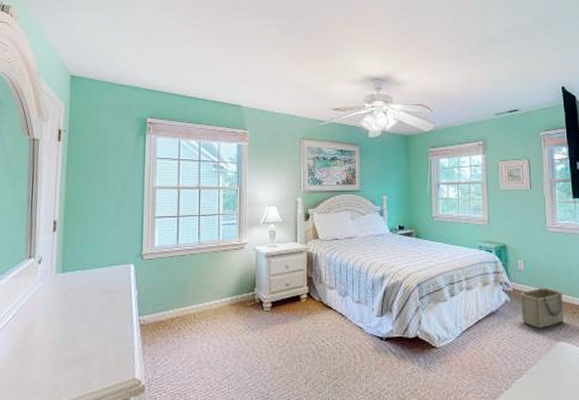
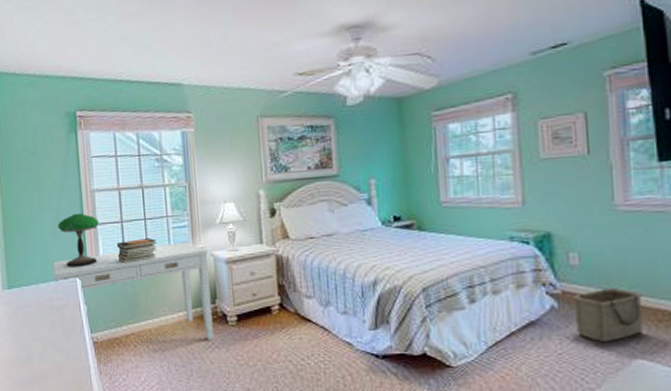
desk: none [108,237,252,324] -> present [52,242,214,341]
table lamp: none [118,206,157,255] -> present [57,213,99,267]
book stack: none [171,232,208,253] -> present [116,238,157,264]

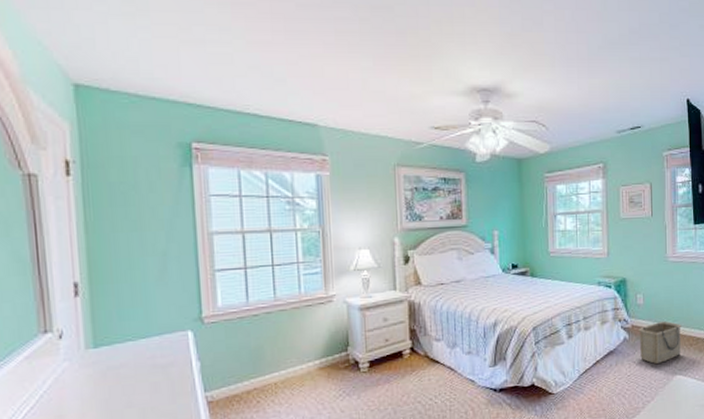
desk: present [52,242,214,341] -> none [156,289,345,390]
table lamp: present [57,213,99,267] -> none [164,258,218,320]
book stack: present [116,238,157,264] -> none [238,286,286,313]

